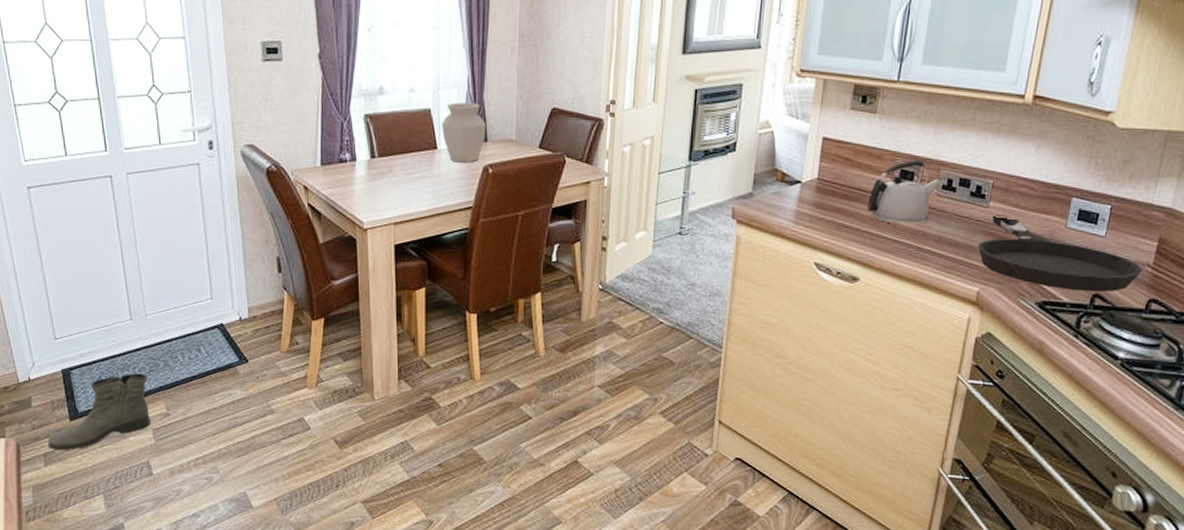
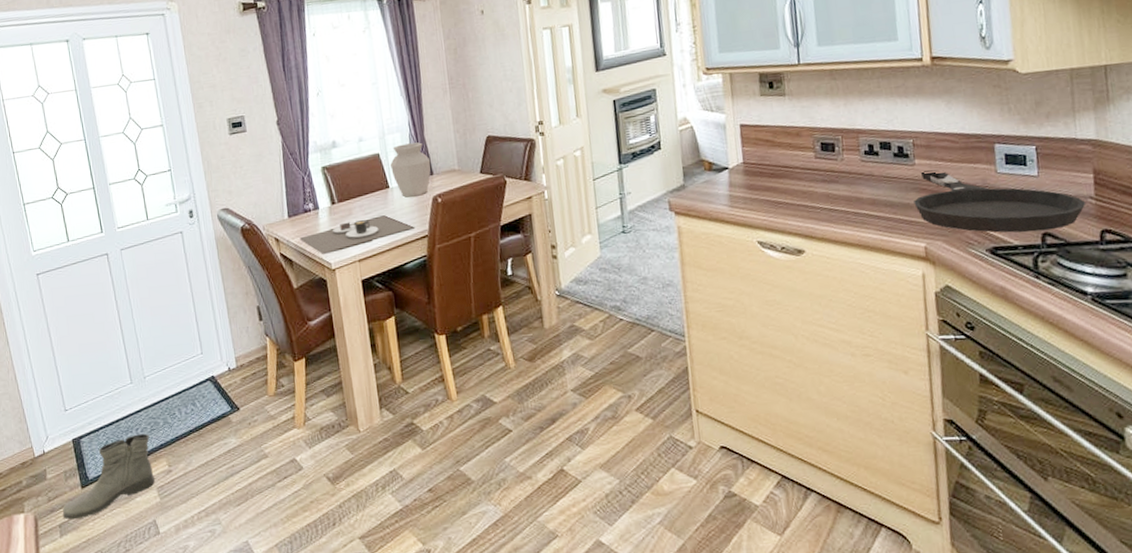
place setting: none [331,178,460,211] -> present [299,215,416,254]
kettle: present [867,160,941,224] -> none [796,131,863,194]

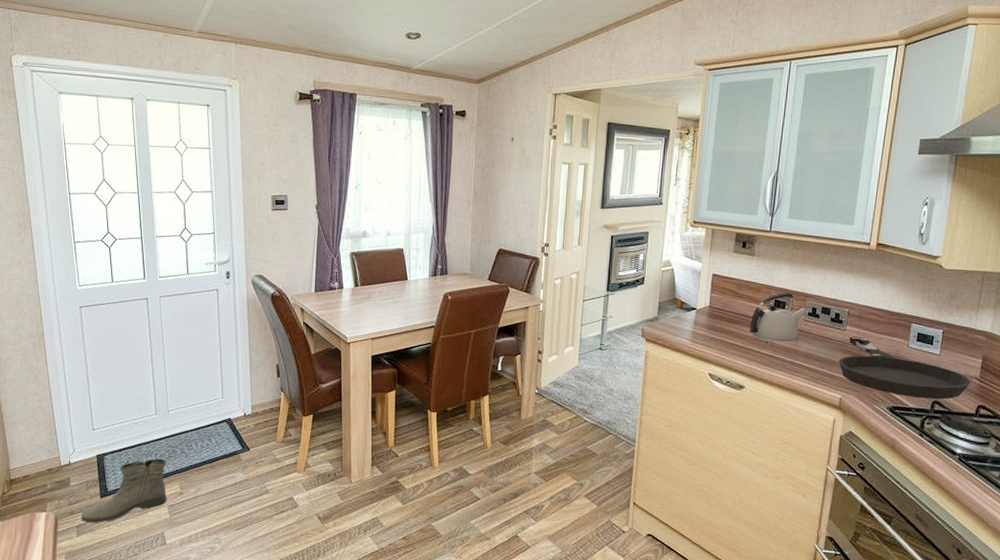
place setting: present [299,215,416,254] -> none [322,303,425,328]
vase: present [390,142,431,198] -> none [411,244,447,292]
kettle: none [796,131,863,194] -> present [749,292,807,343]

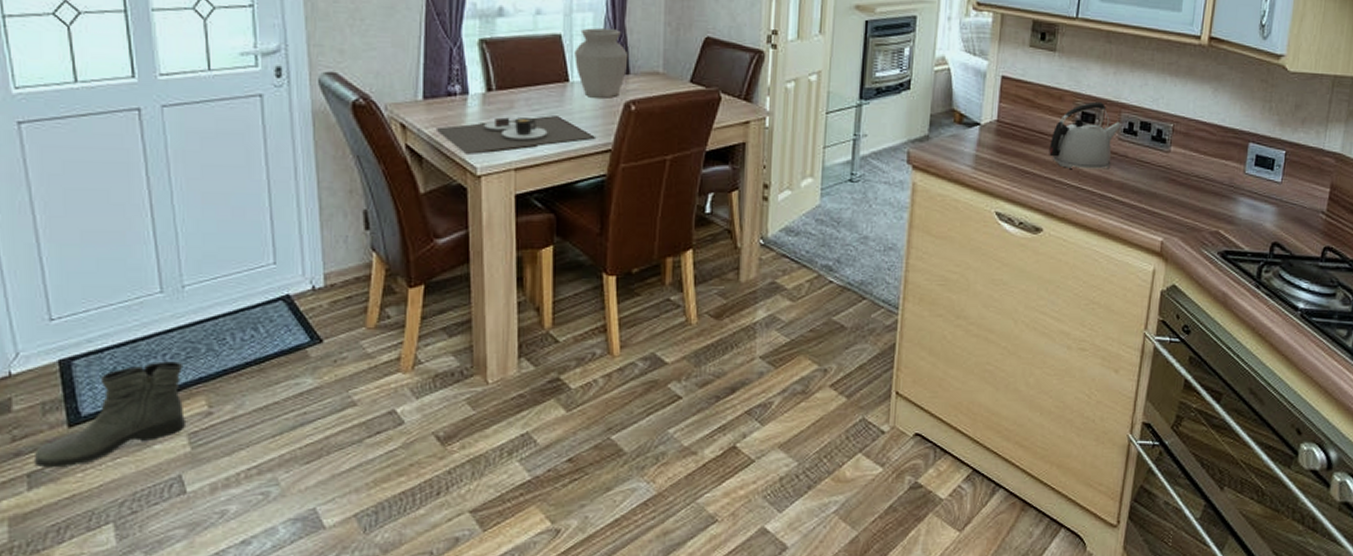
place setting: none [322,303,425,328] -> present [435,116,597,154]
vase: none [411,244,447,292] -> present [575,28,629,100]
frying pan: present [839,336,972,400] -> none [1160,160,1318,240]

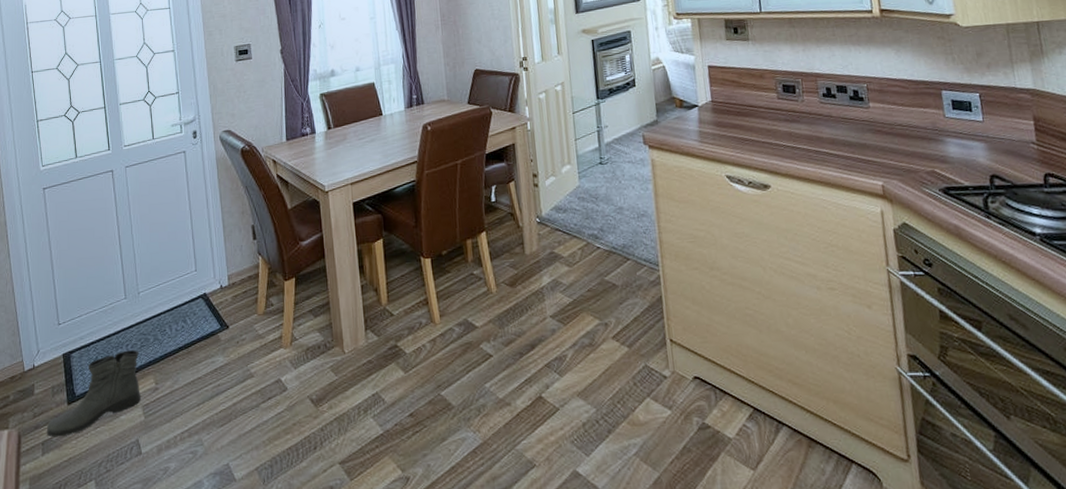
place setting: present [435,116,597,154] -> none [295,141,406,177]
vase: present [575,28,629,100] -> none [384,73,422,126]
kettle: present [1049,101,1123,170] -> none [760,74,821,132]

